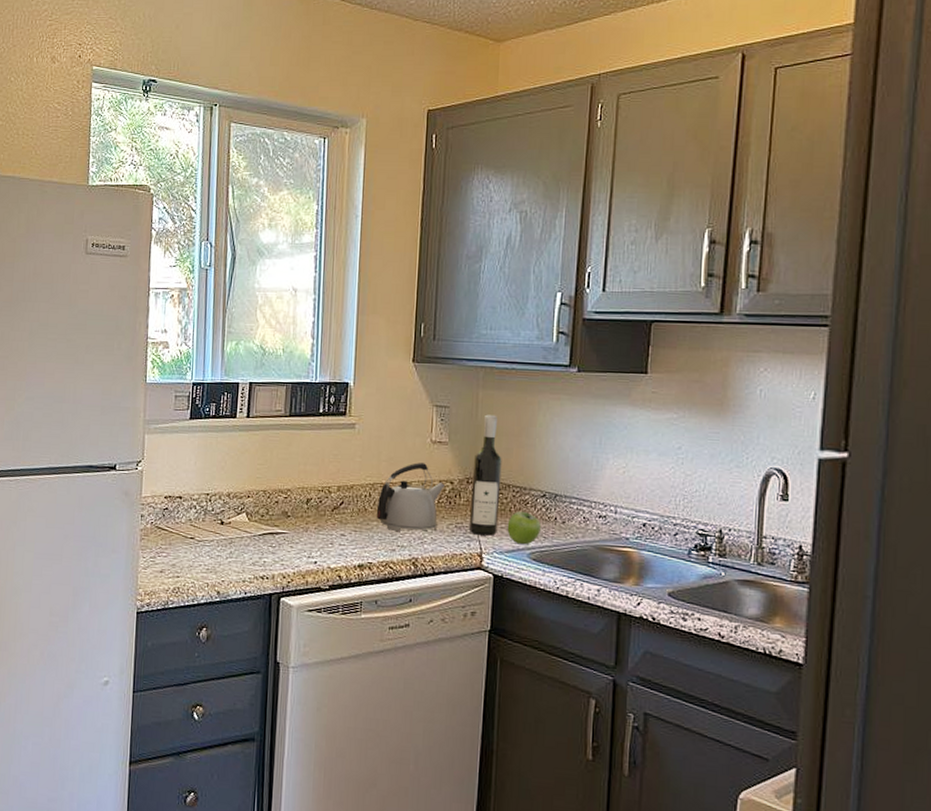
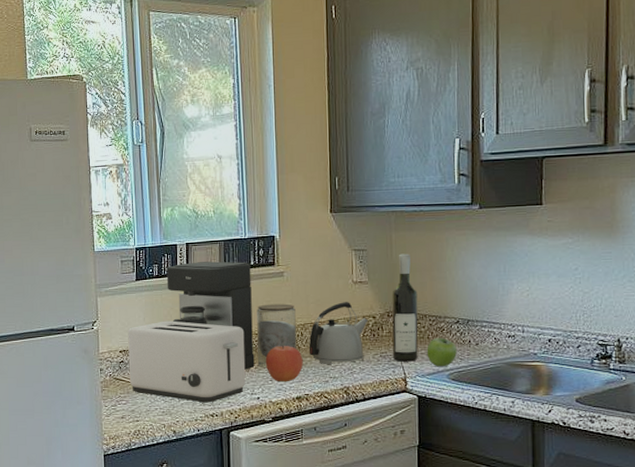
toaster: none [172,467,306,563] -> present [128,320,246,403]
coffee maker: none [224,404,319,530] -> present [166,261,255,370]
jar: none [317,458,365,529] -> present [257,303,297,367]
fruit: none [326,505,369,547] -> present [265,345,303,382]

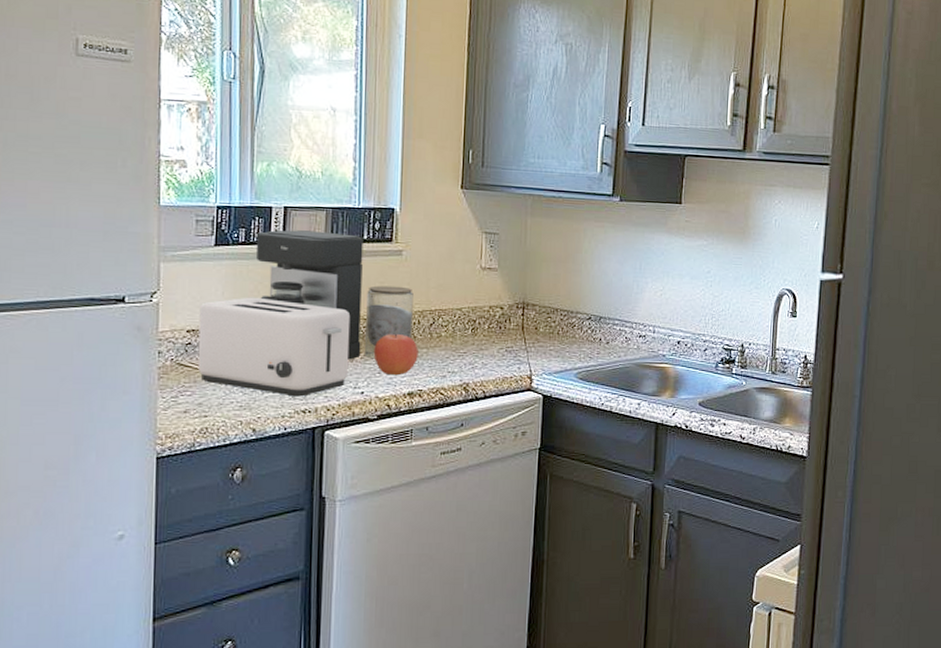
kettle: present [308,302,368,364] -> none [425,289,495,357]
bottle: present [392,253,418,362] -> none [518,241,550,358]
fruit: present [427,337,457,367] -> none [555,333,587,365]

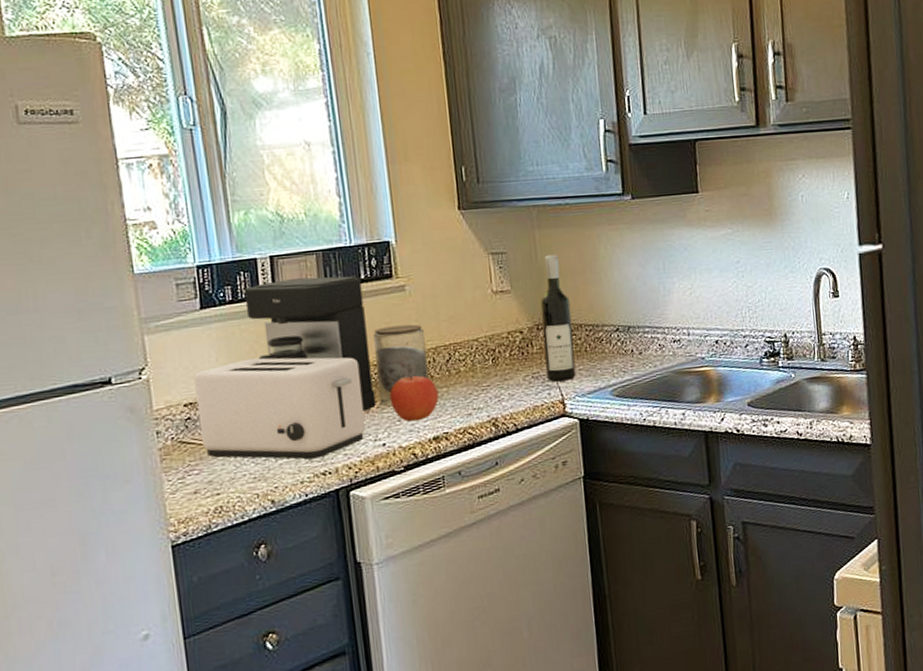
bottle: none [518,241,550,358] -> present [540,254,576,382]

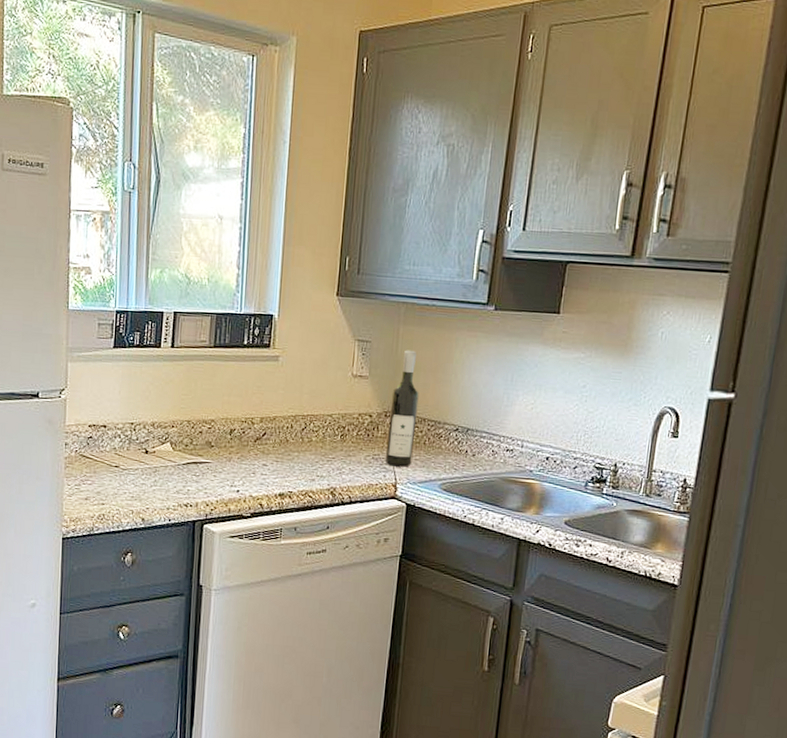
toaster: present [194,357,366,460] -> none [97,396,230,492]
coffee maker: present [244,276,376,412] -> none [148,334,244,460]
jar: present [373,324,429,406] -> none [240,389,288,459]
fruit: present [389,375,439,422] -> none [249,436,290,477]

